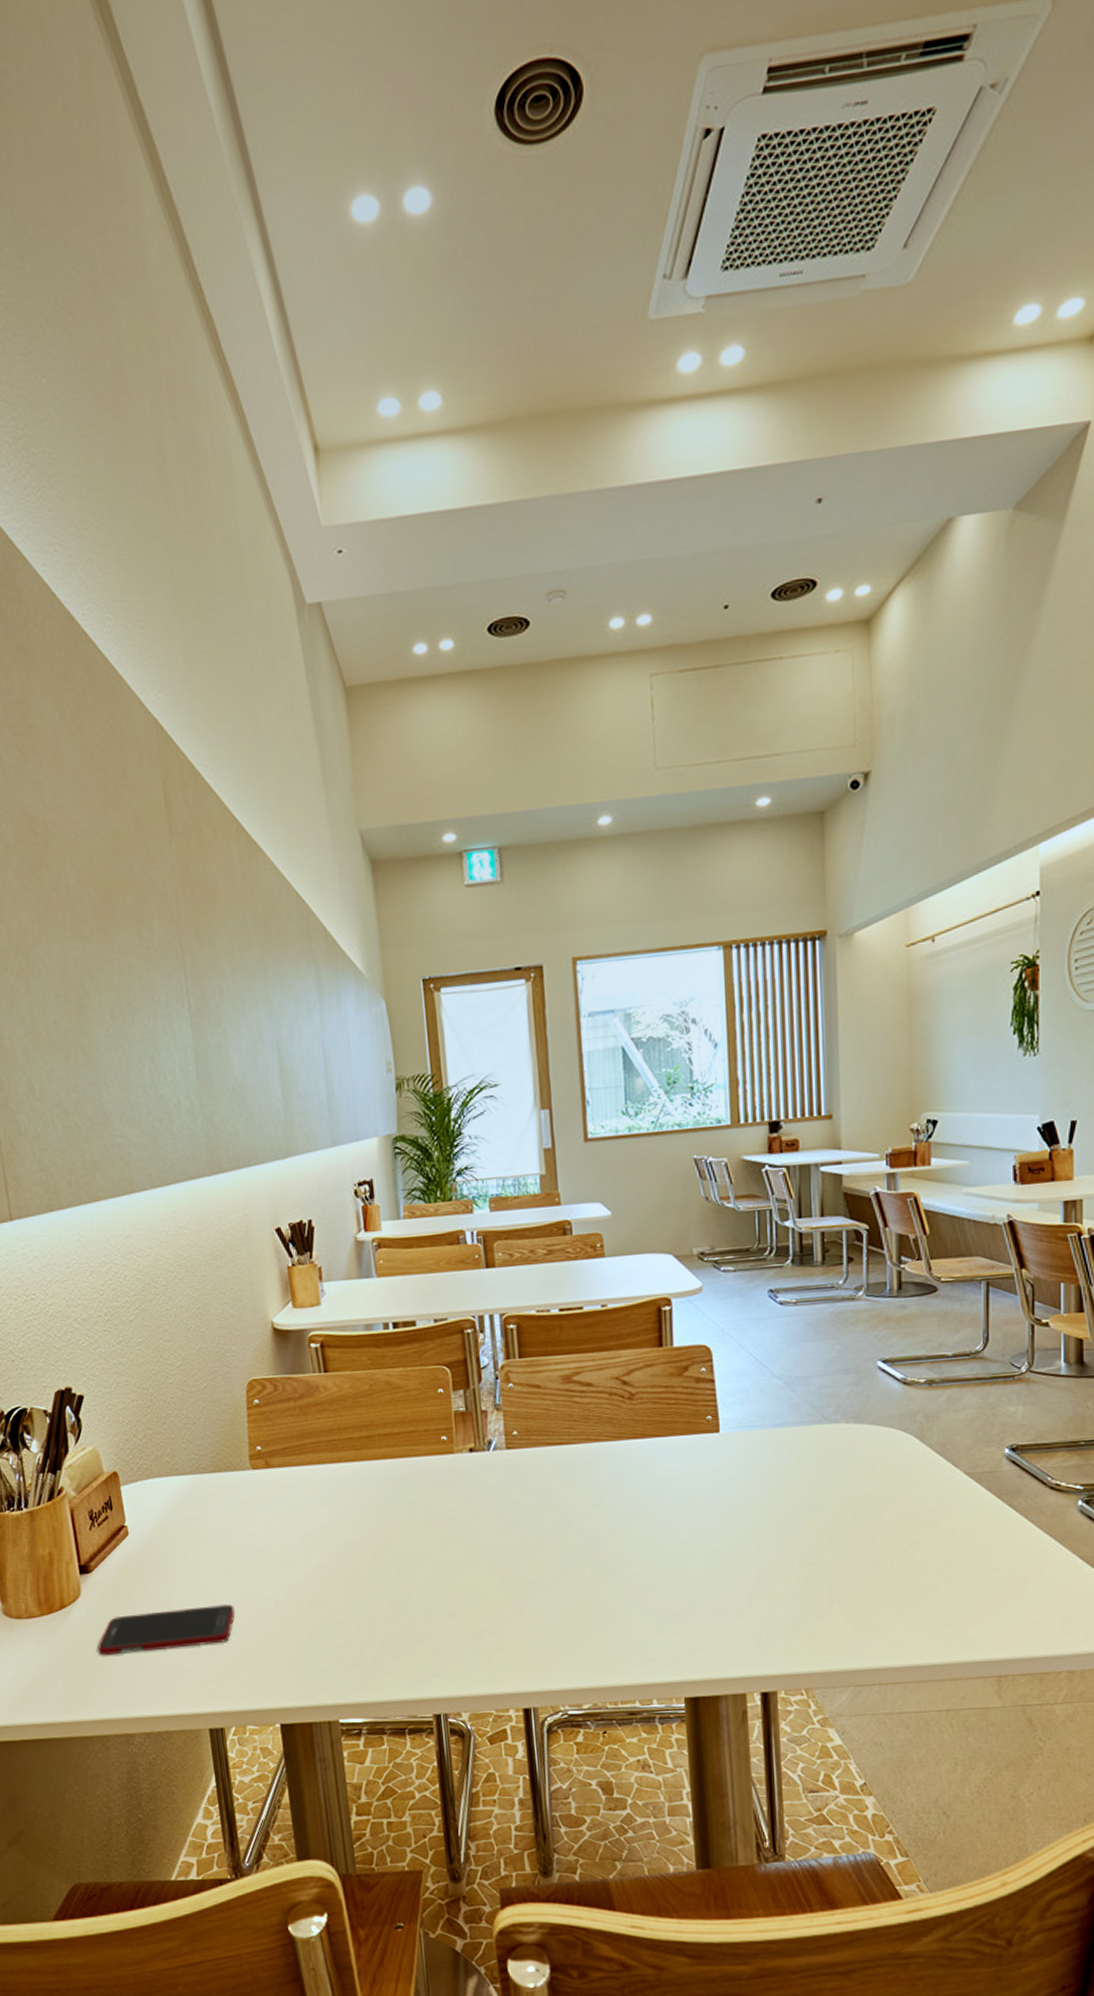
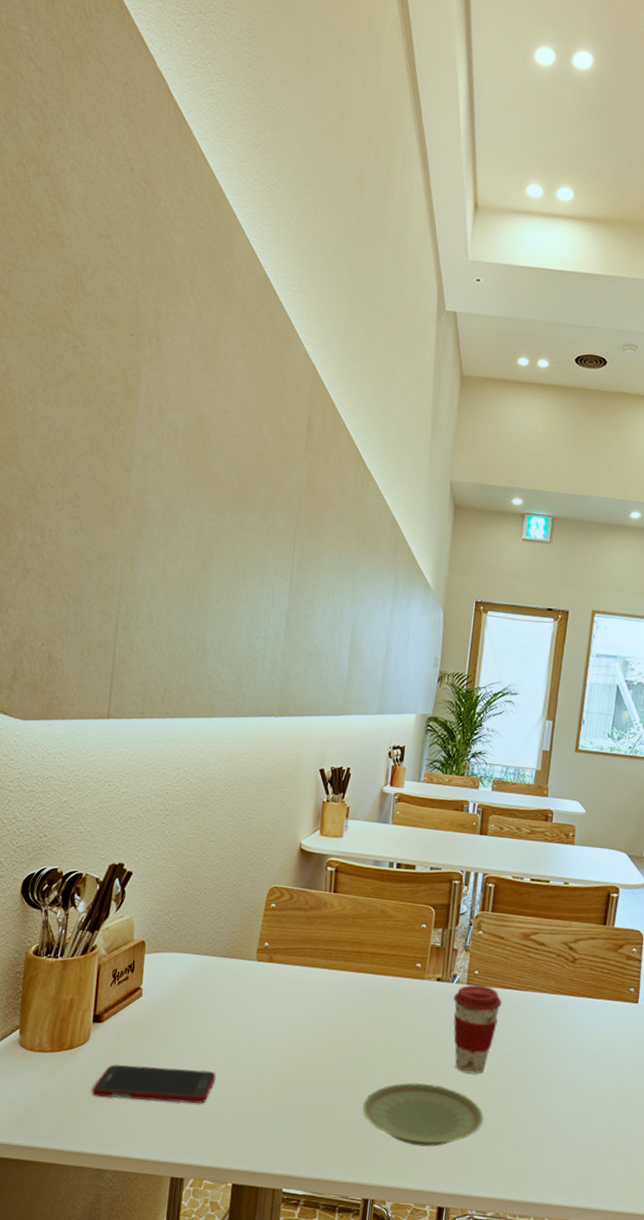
plate: none [412,1572,558,1645] -> present [362,1082,484,1147]
coffee cup: none [492,1446,553,1552] -> present [453,984,502,1074]

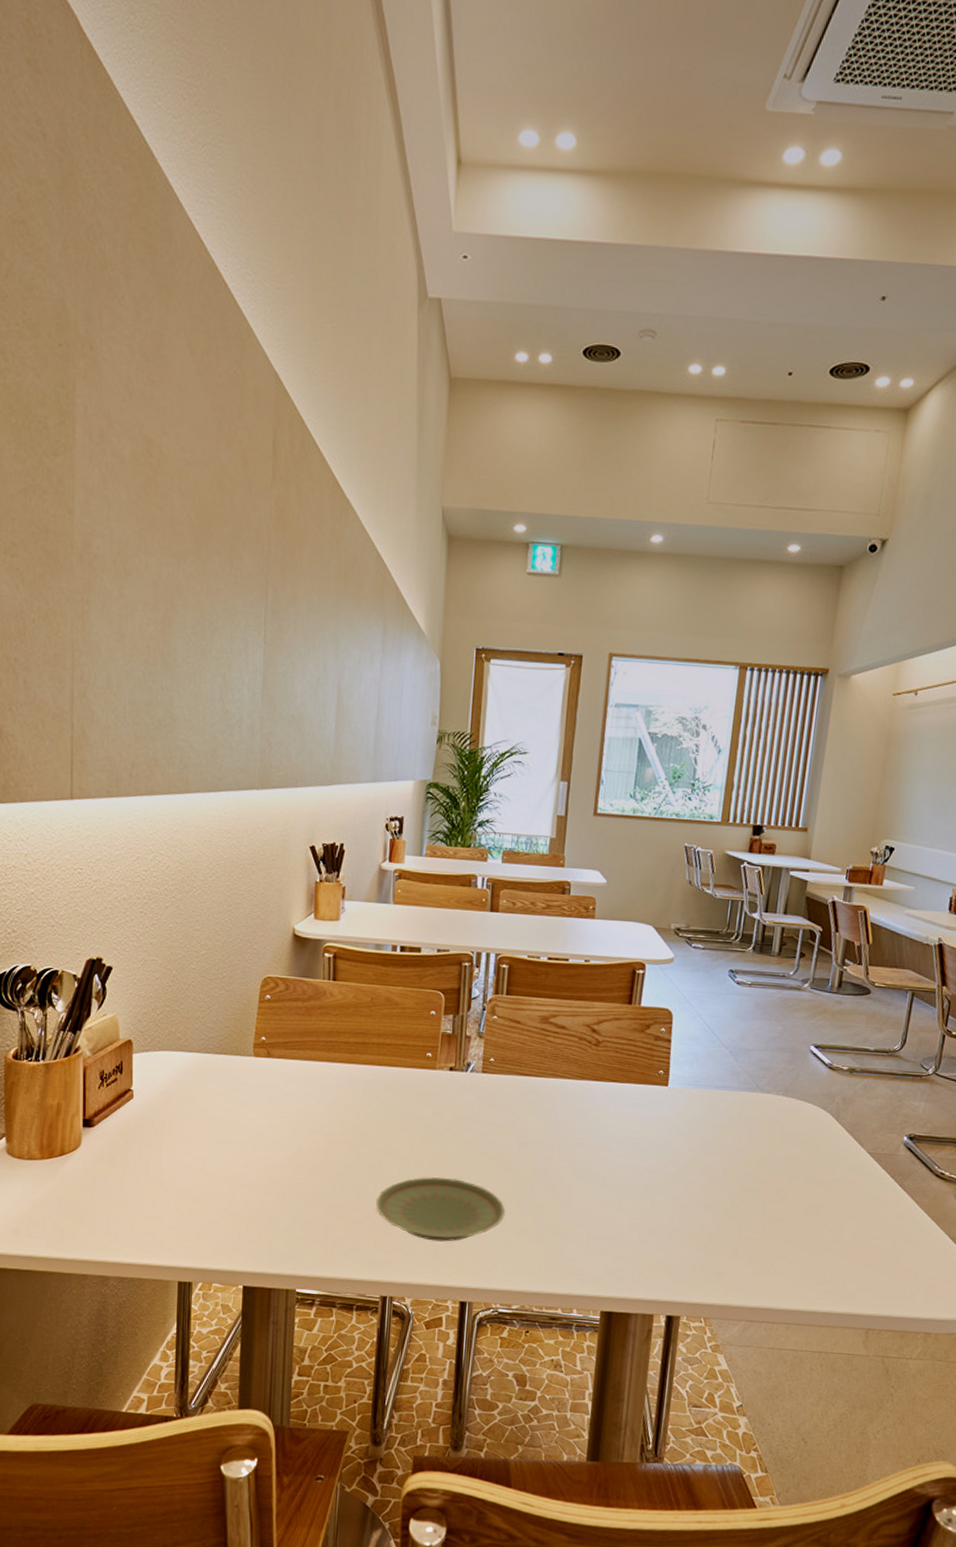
cell phone: present [92,1064,216,1104] -> none [88,1169,218,1207]
coffee cup: present [453,984,502,1074] -> none [467,1072,521,1166]

